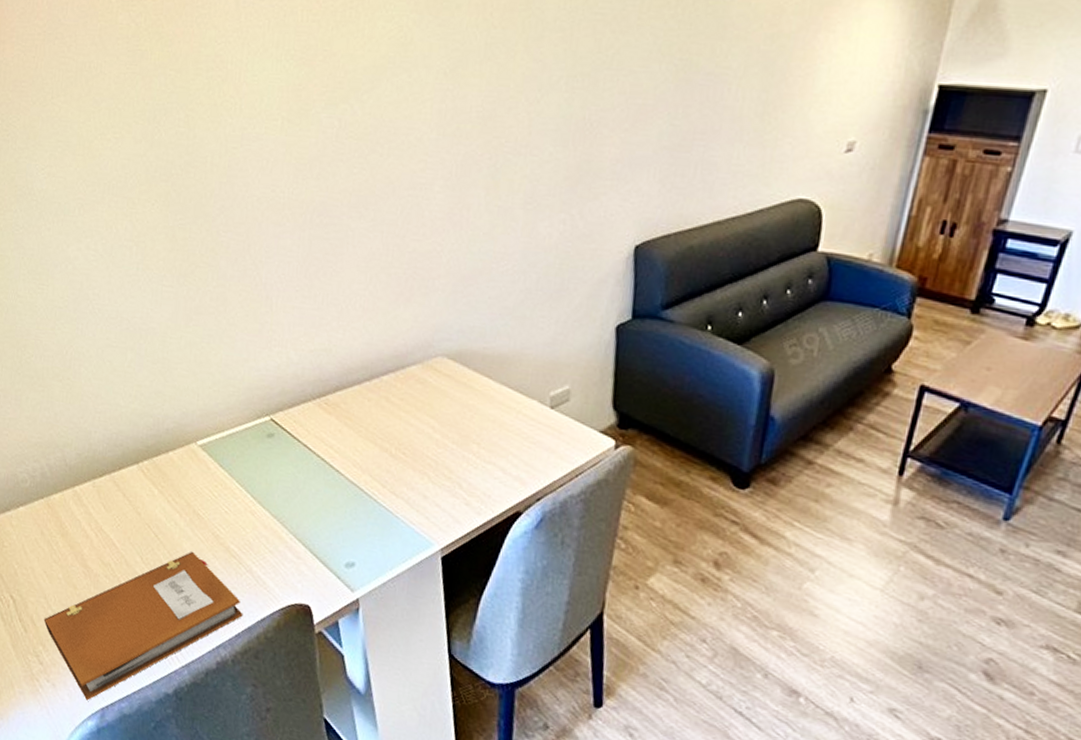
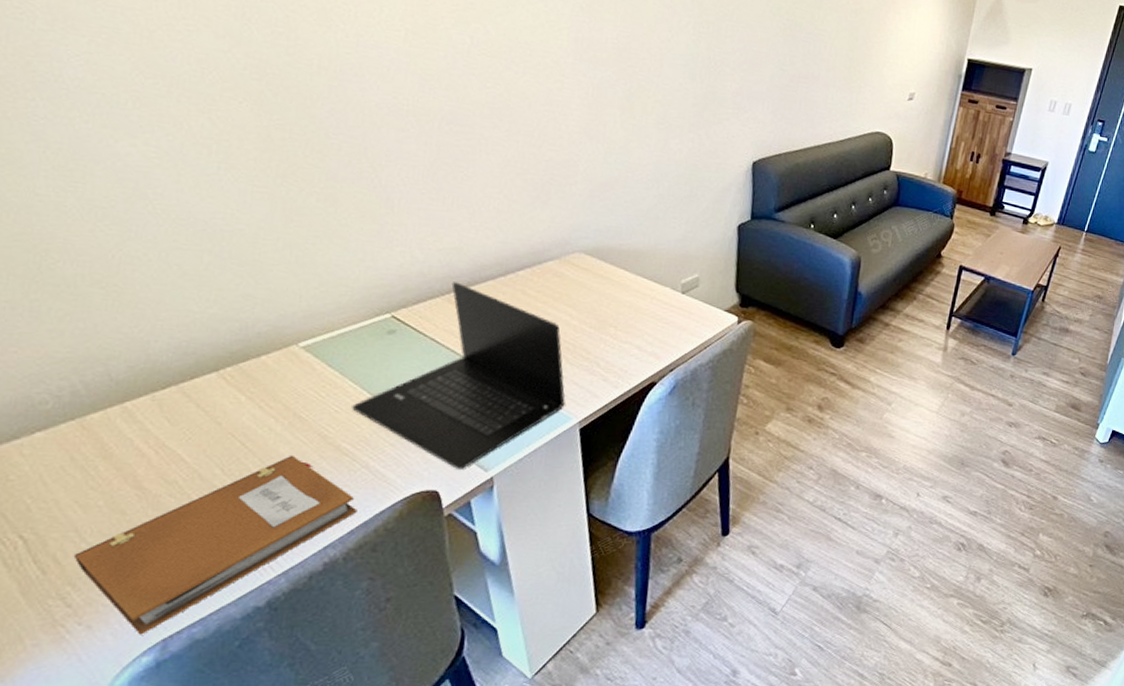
laptop: none [238,385,427,586] -> present [352,282,565,469]

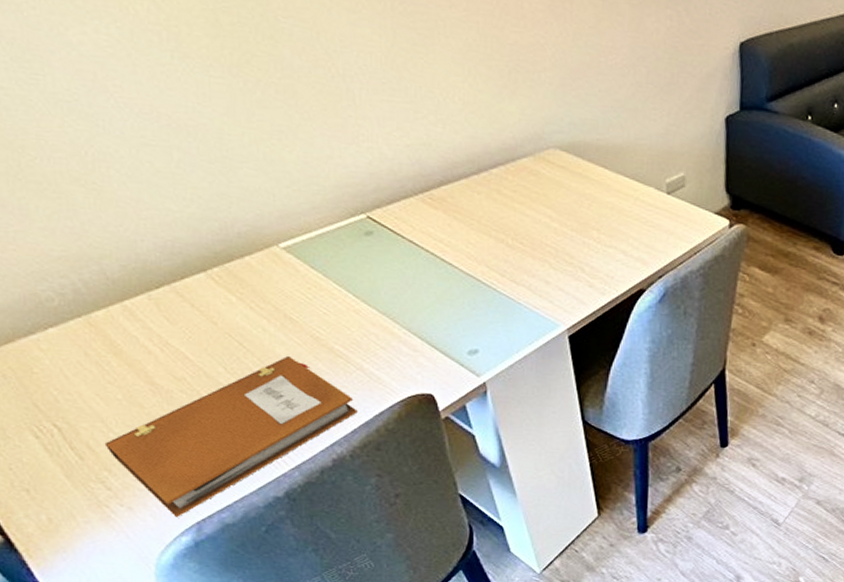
laptop: present [352,282,565,469] -> none [339,180,552,374]

